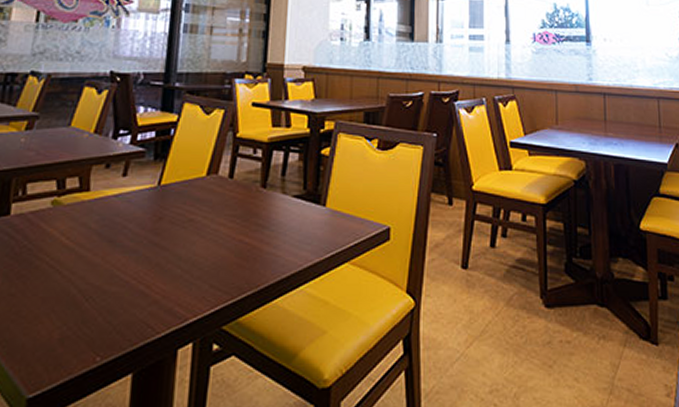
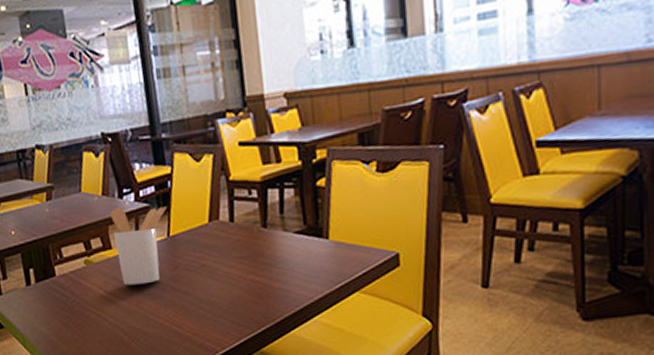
utensil holder: none [93,147,163,235] -> present [110,206,166,286]

